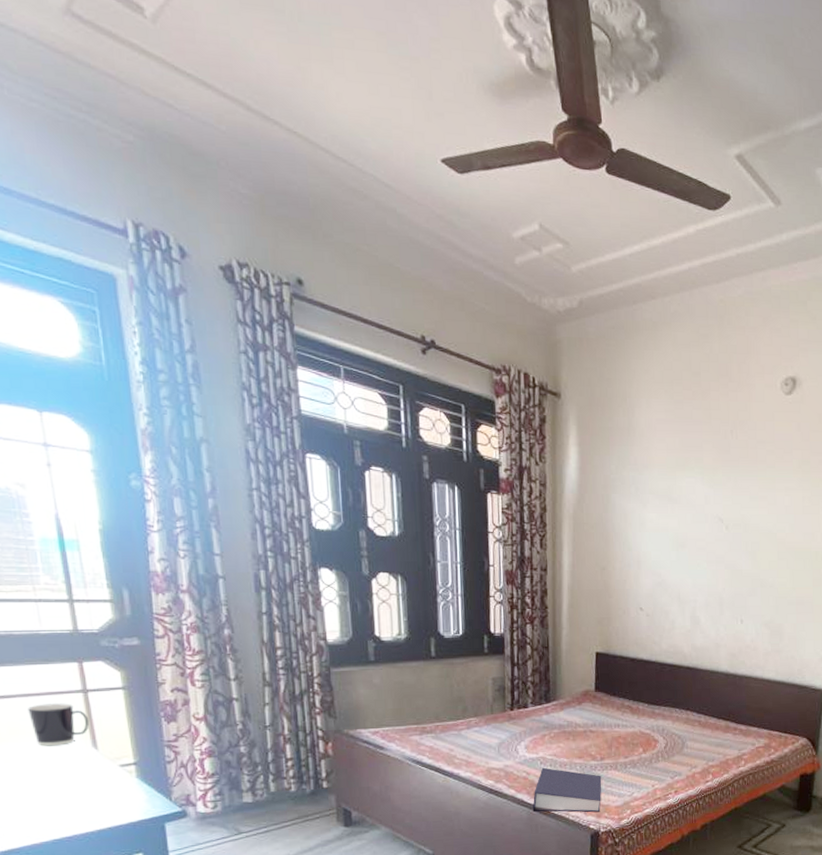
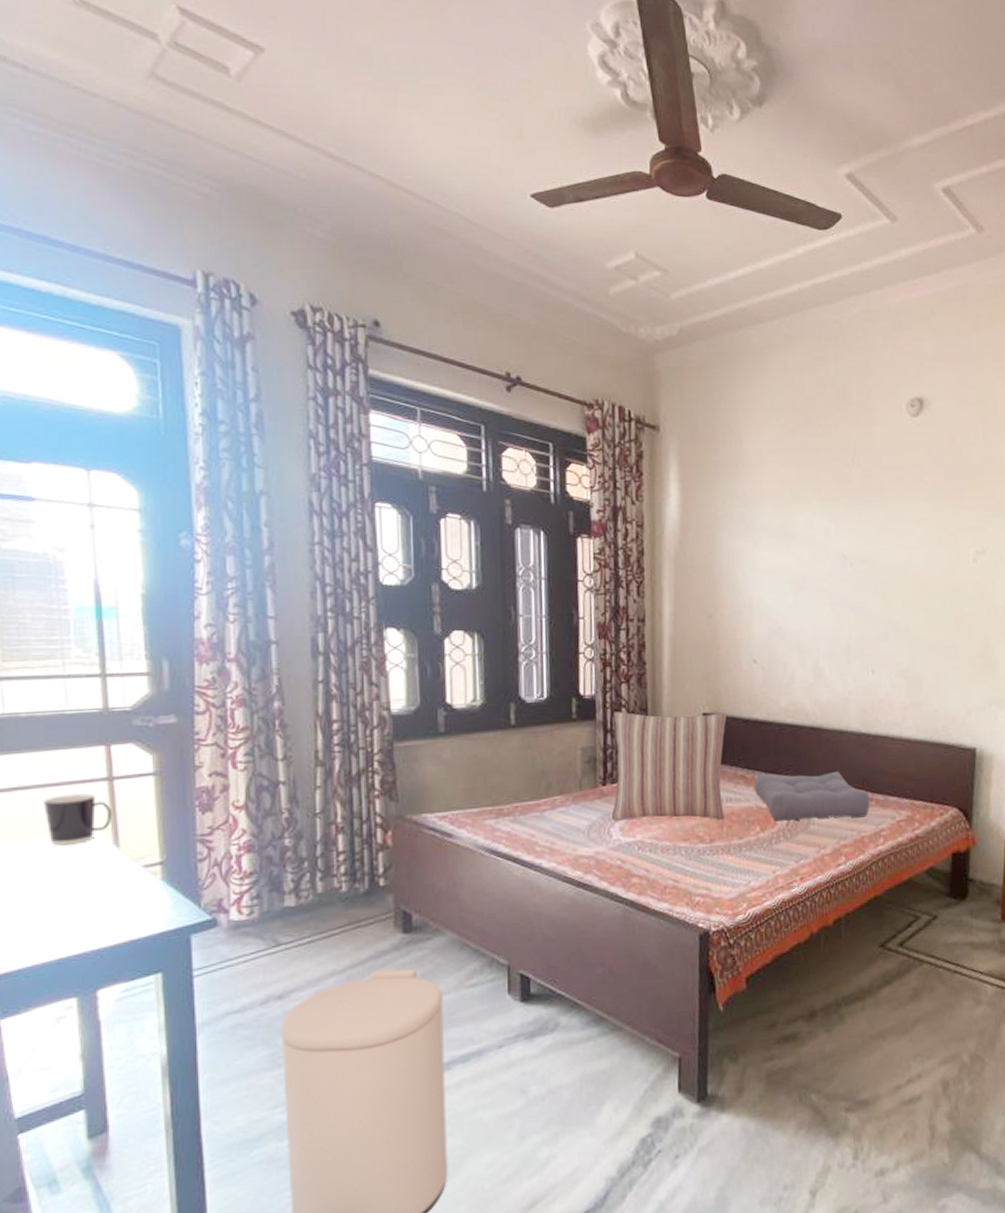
pillow: none [518,648,617,741] -> present [611,711,727,820]
book: present [532,767,602,813] -> none [628,853,712,909]
seat cushion: none [638,704,735,744] -> present [754,771,870,821]

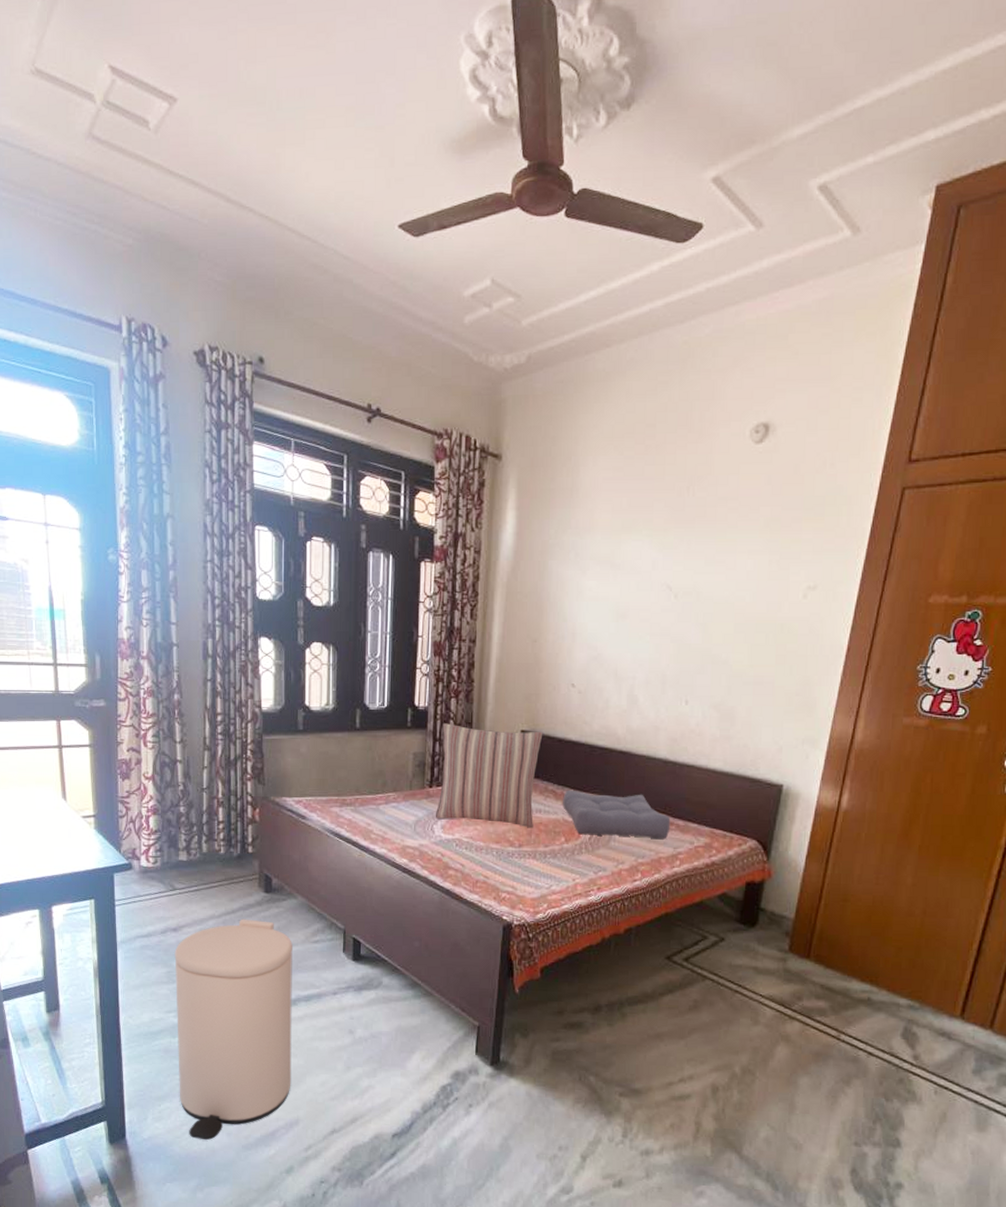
mug: present [44,793,113,846] -> none [16,756,62,795]

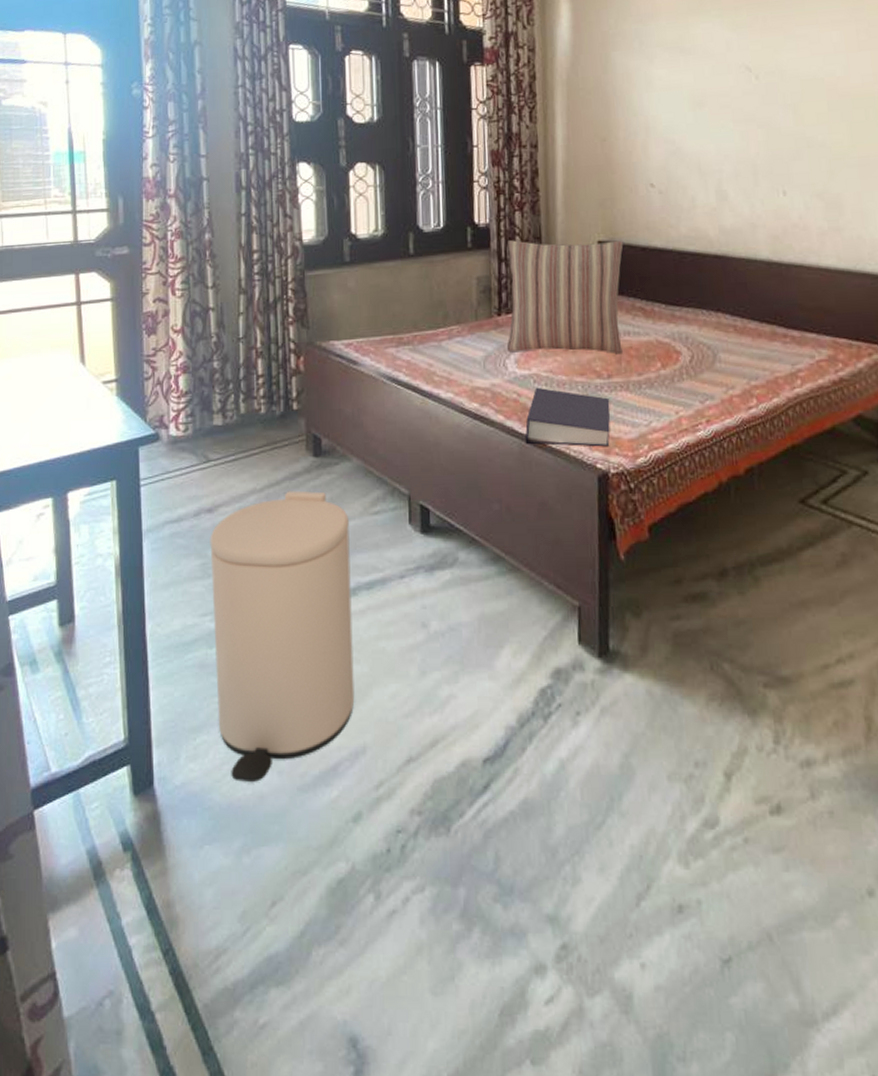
book: none [444,850,519,903] -> present [525,387,611,447]
seat cushion: present [563,789,671,840] -> none [654,303,785,357]

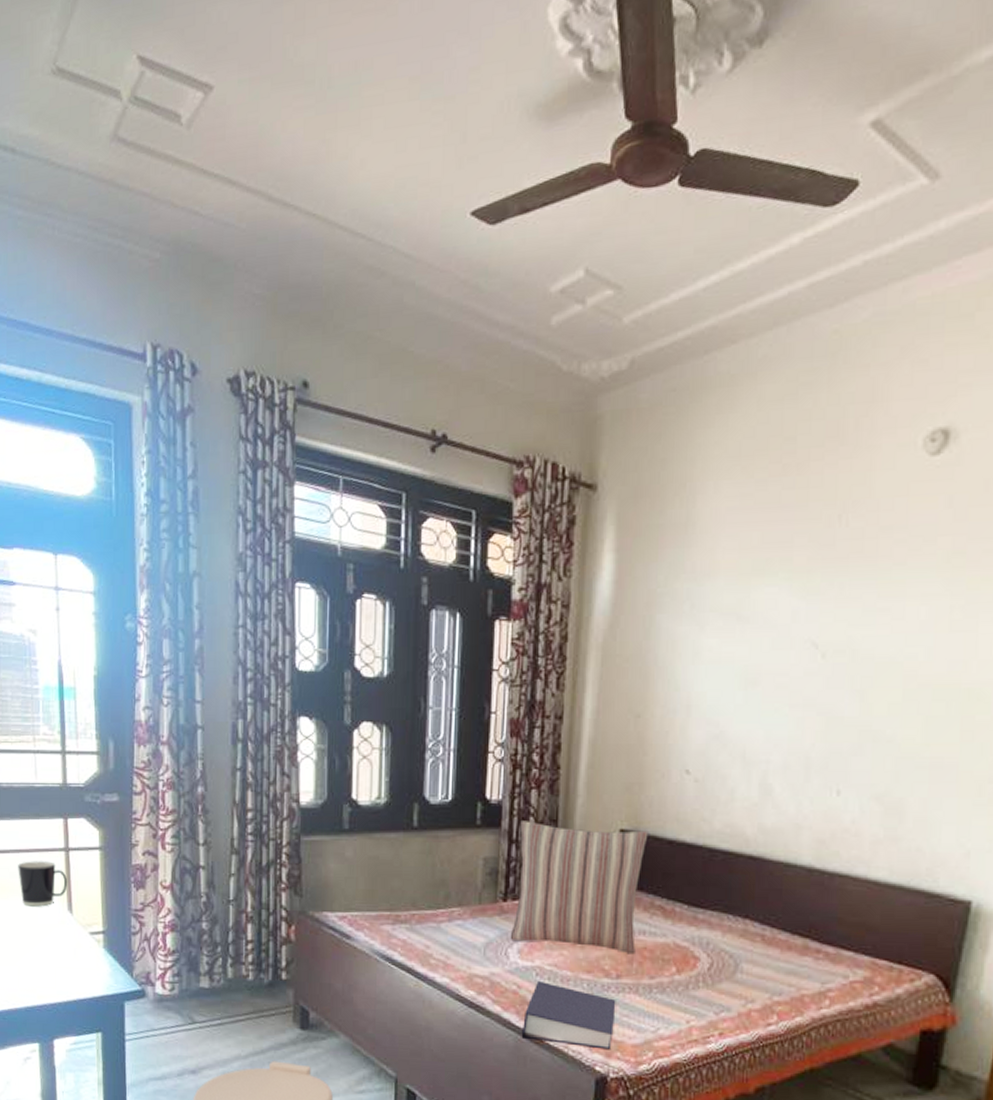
mug: none [30,316,80,362] -> present [18,861,68,907]

